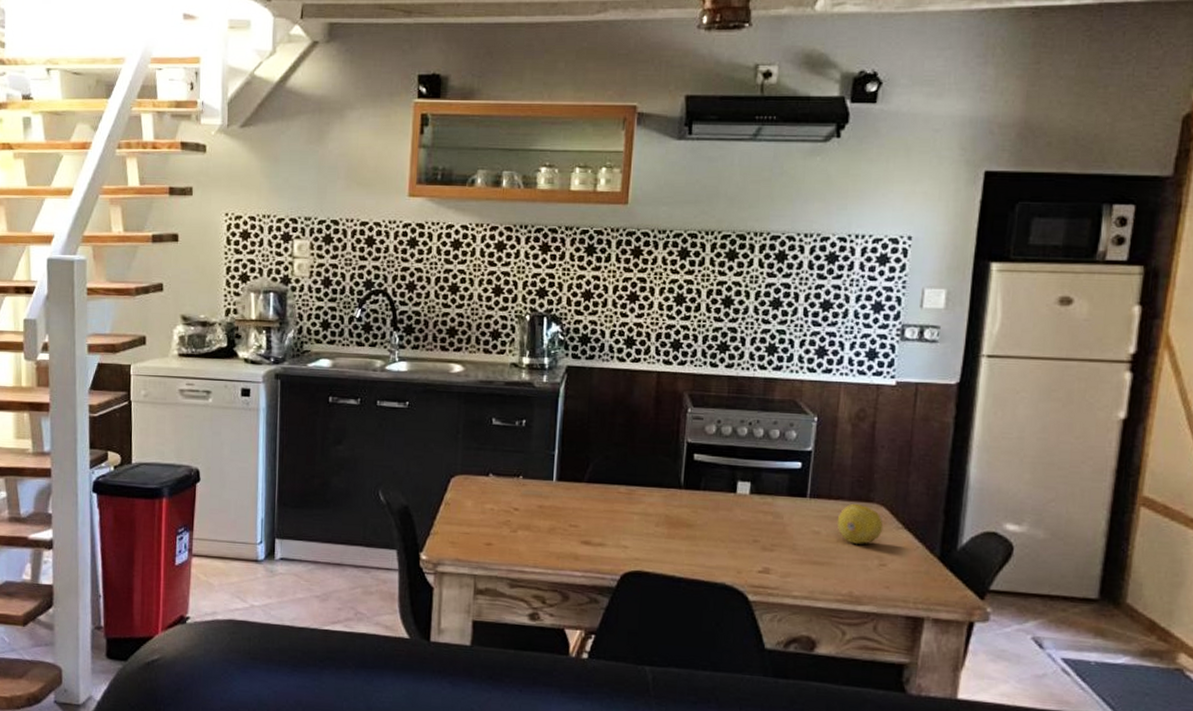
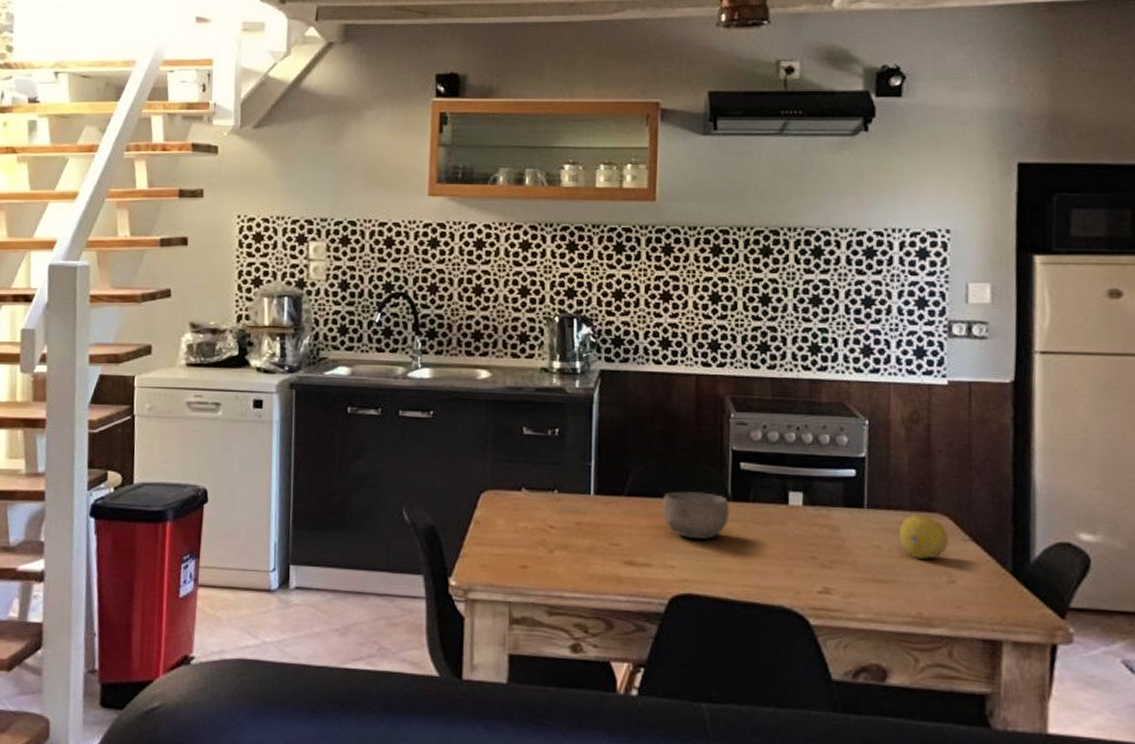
bowl: none [618,479,682,523] -> present [662,491,730,539]

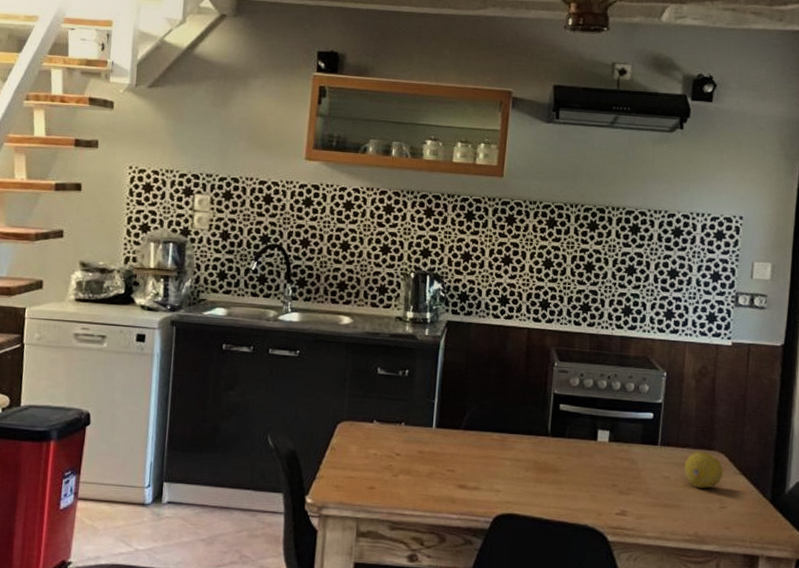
bowl: present [662,491,730,539] -> none [492,427,549,468]

